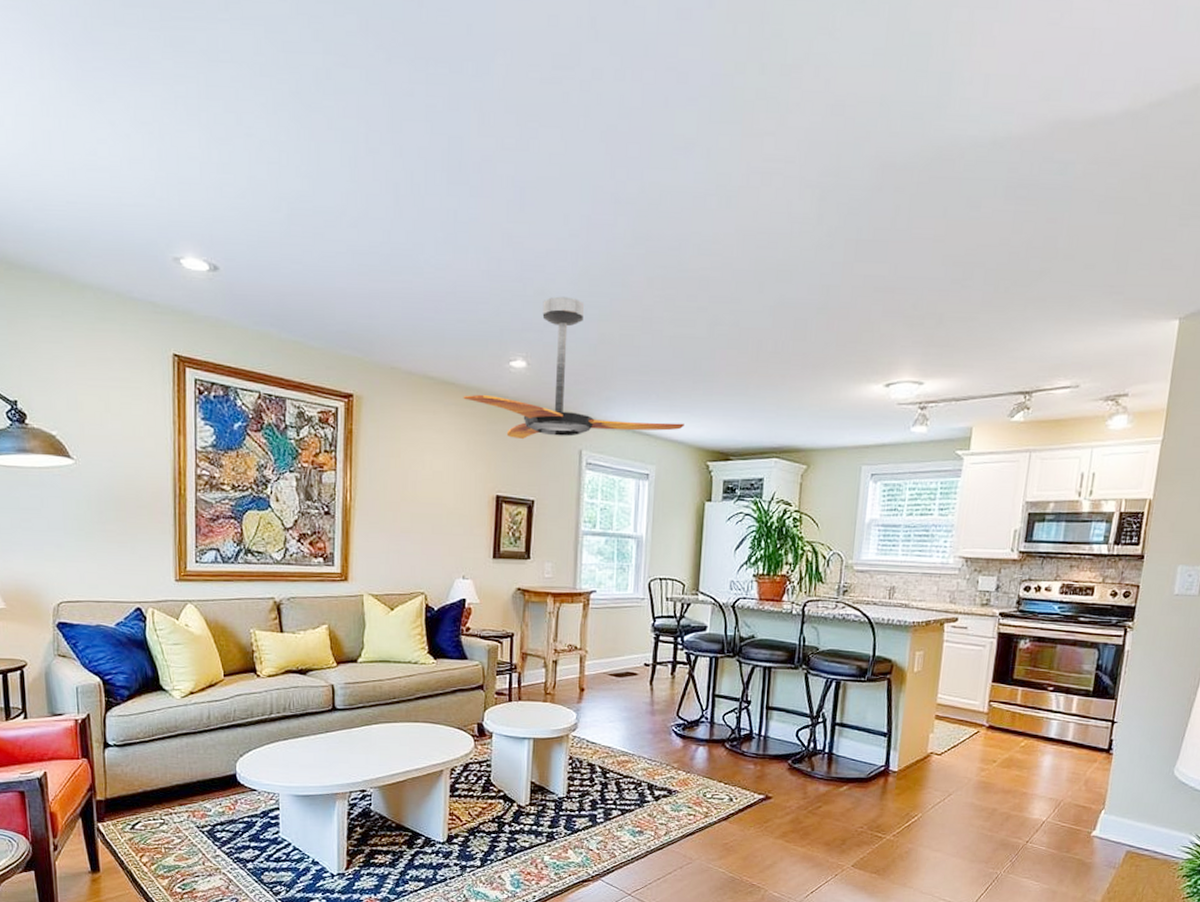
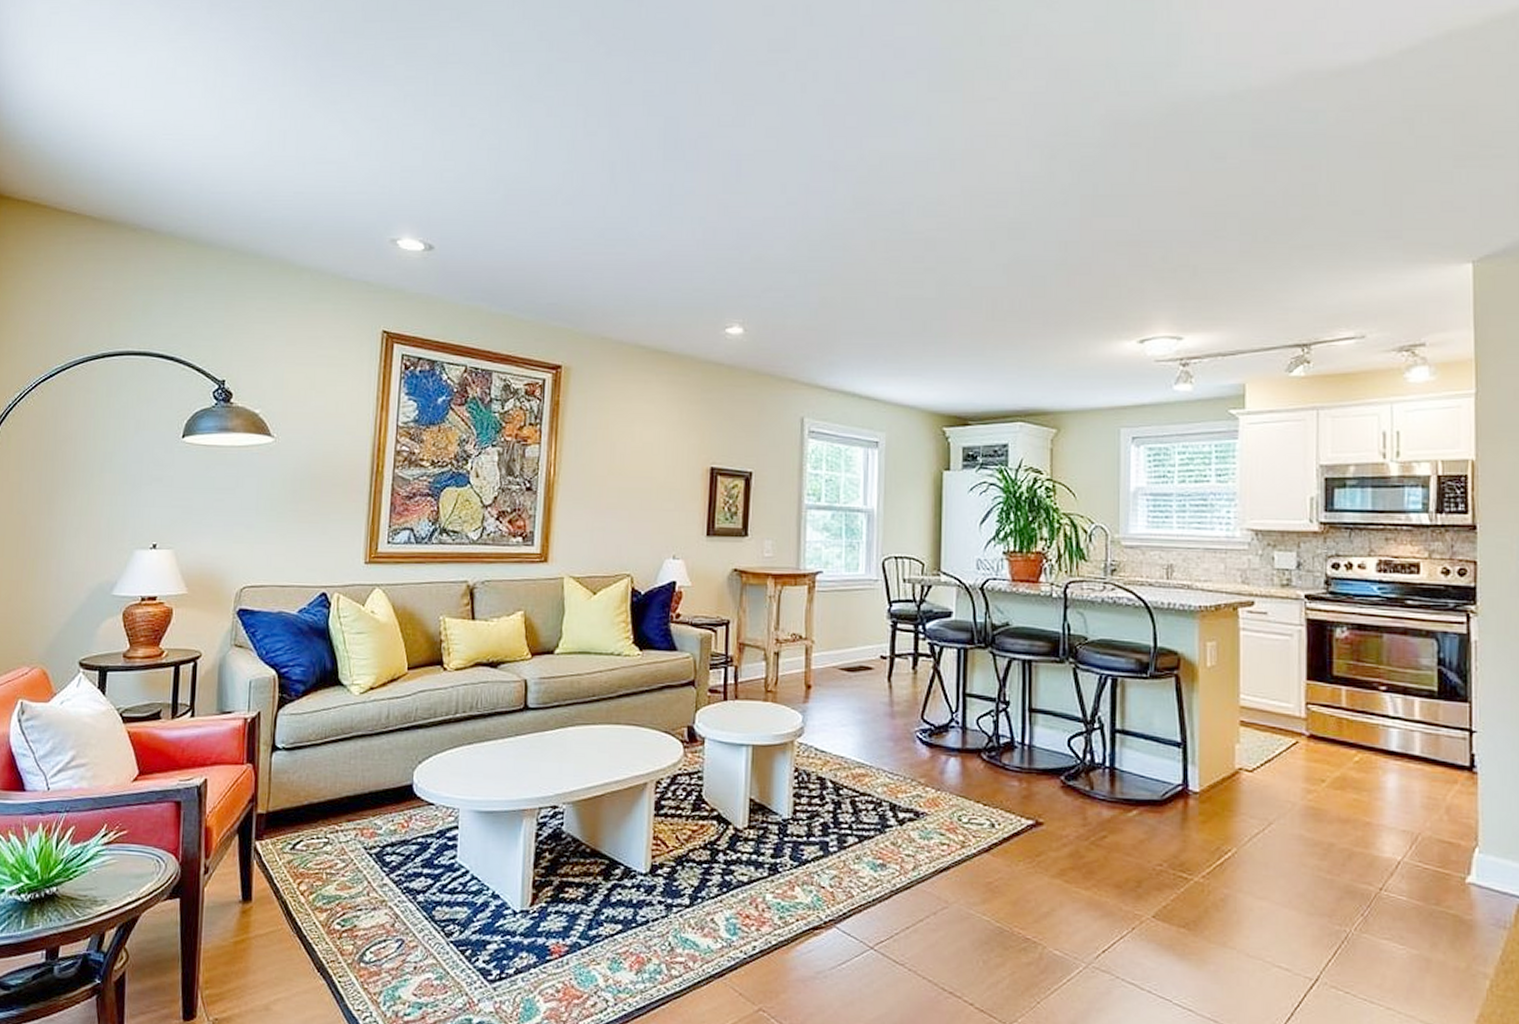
ceiling fan: present [463,296,684,440] -> none [676,262,916,408]

